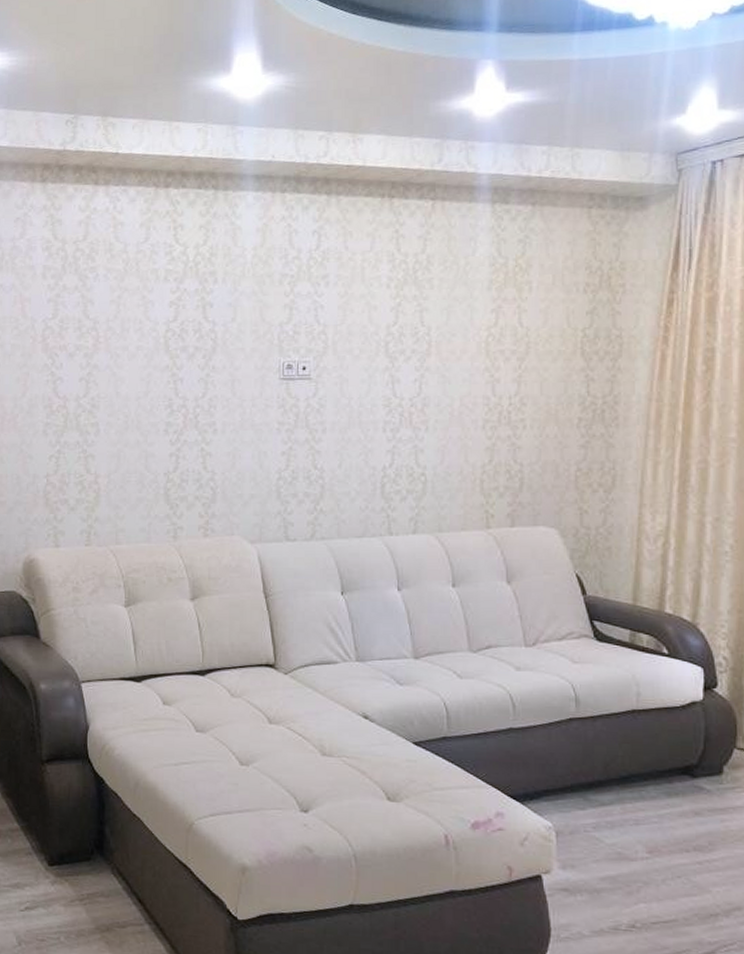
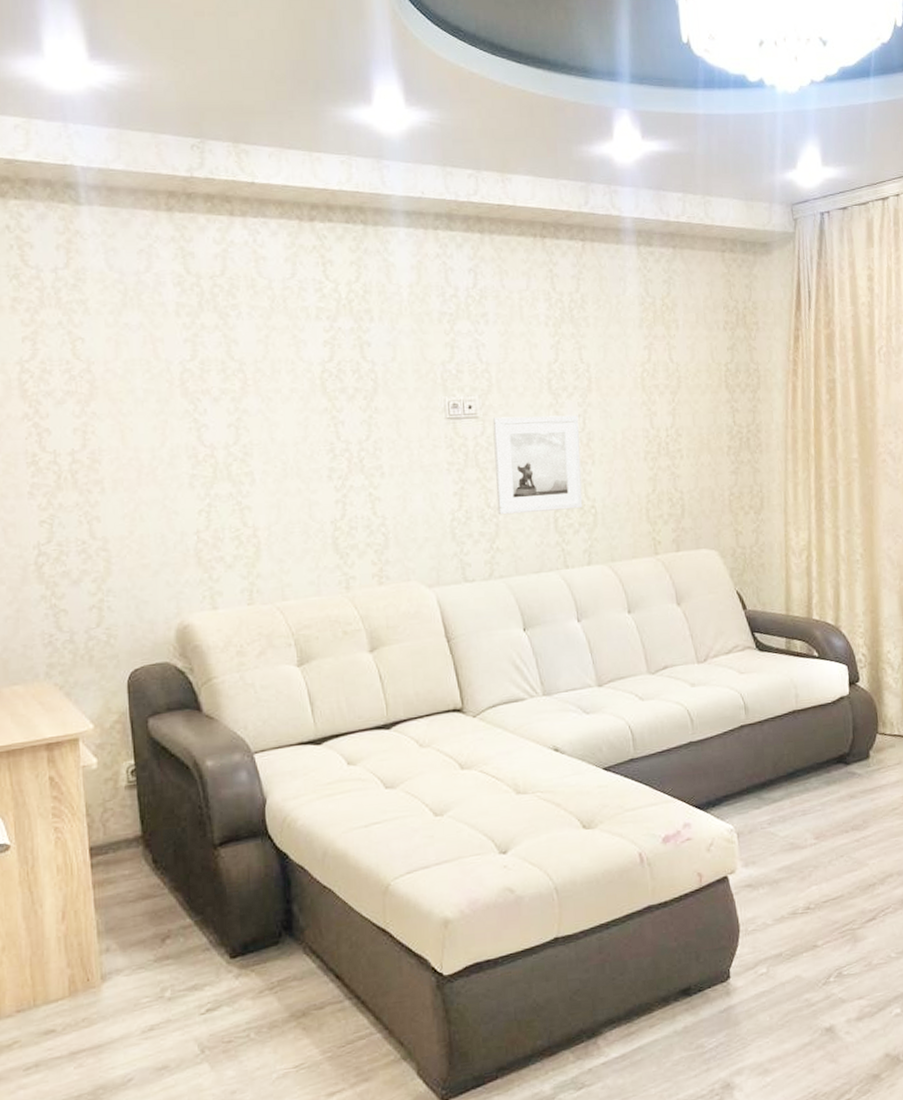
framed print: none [324,379,415,477] -> present [492,415,583,515]

